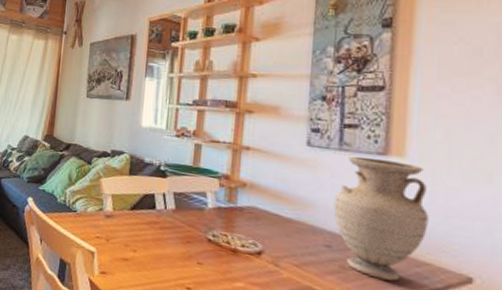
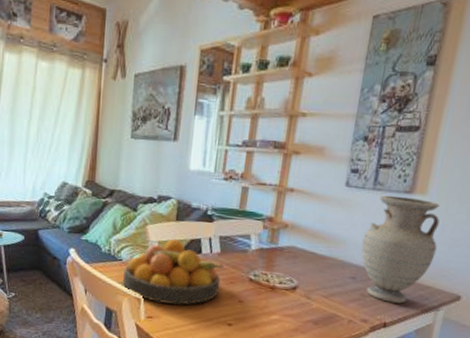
fruit bowl: none [77,193,180,263] -> present [123,239,224,305]

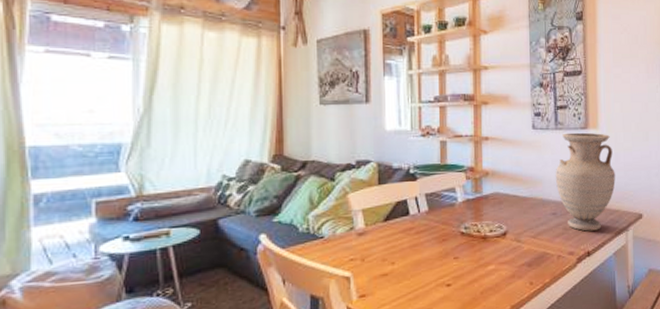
fruit bowl: present [123,239,224,305] -> none [327,204,434,278]

